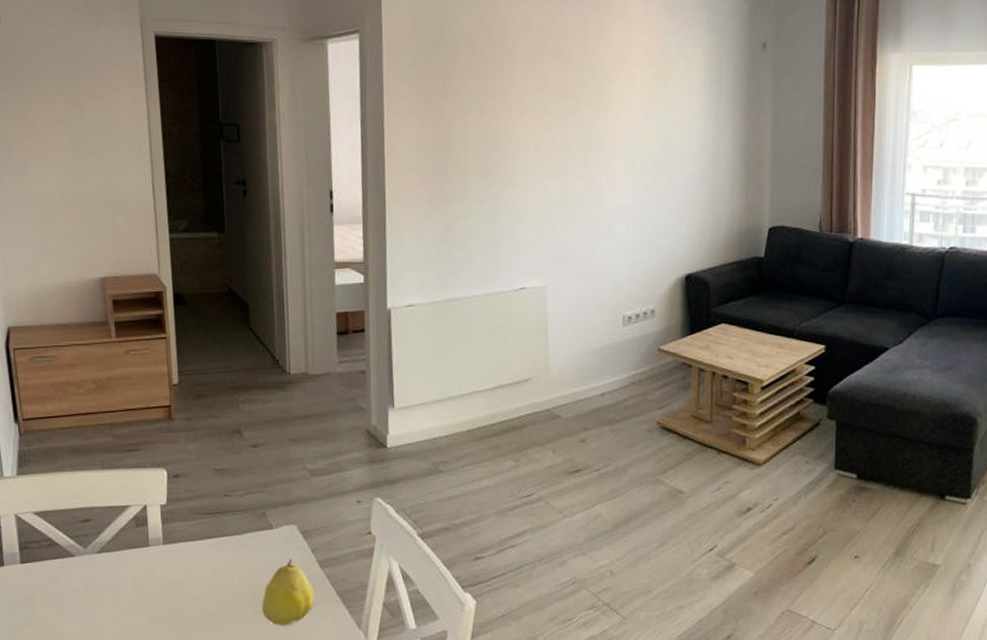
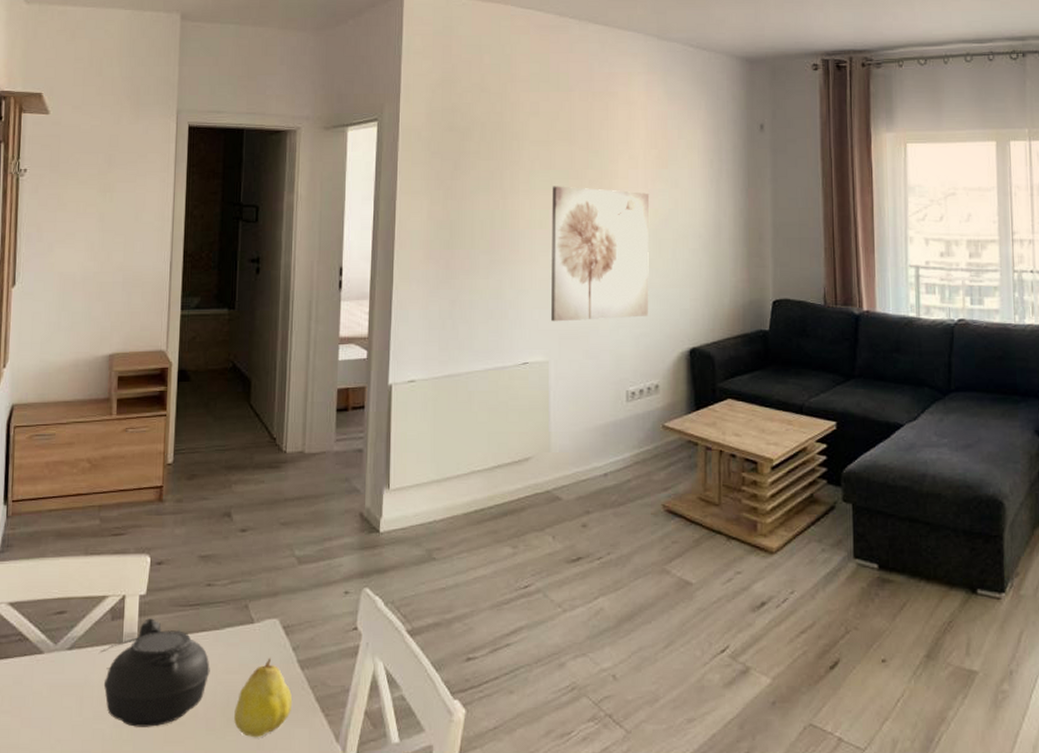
teapot: none [127,525,236,618] -> present [98,618,210,727]
wall art: none [546,107,647,247] -> present [551,186,650,322]

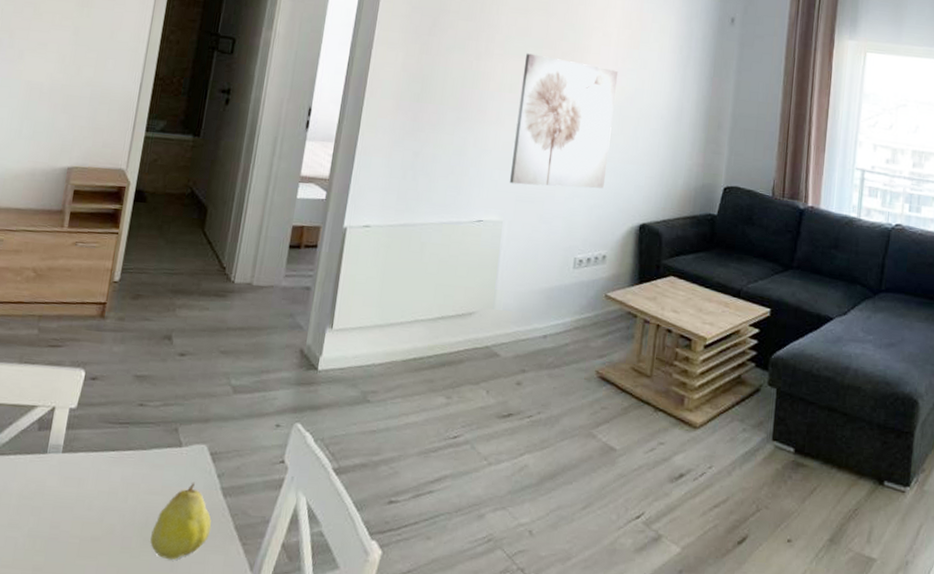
teapot: present [98,618,210,727] -> none [21,432,133,540]

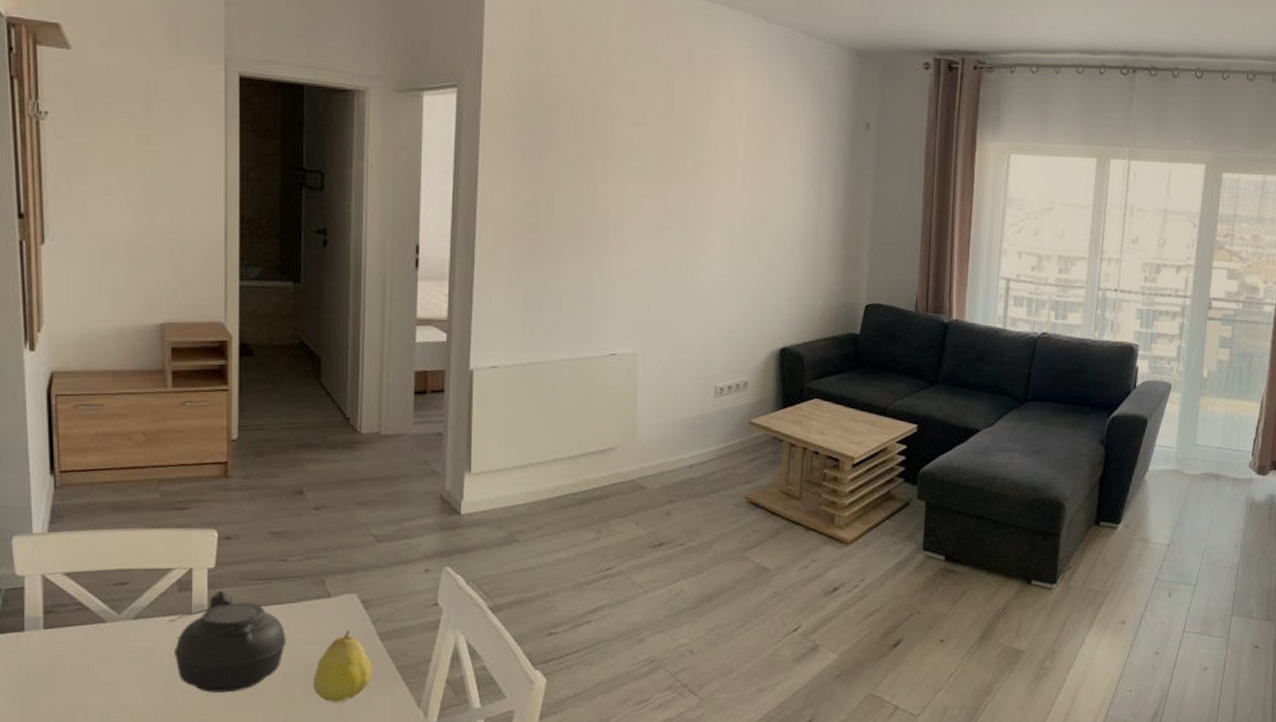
teapot: none [21,432,133,540] -> present [166,591,286,693]
wall art: present [510,53,619,189] -> none [641,173,748,315]

